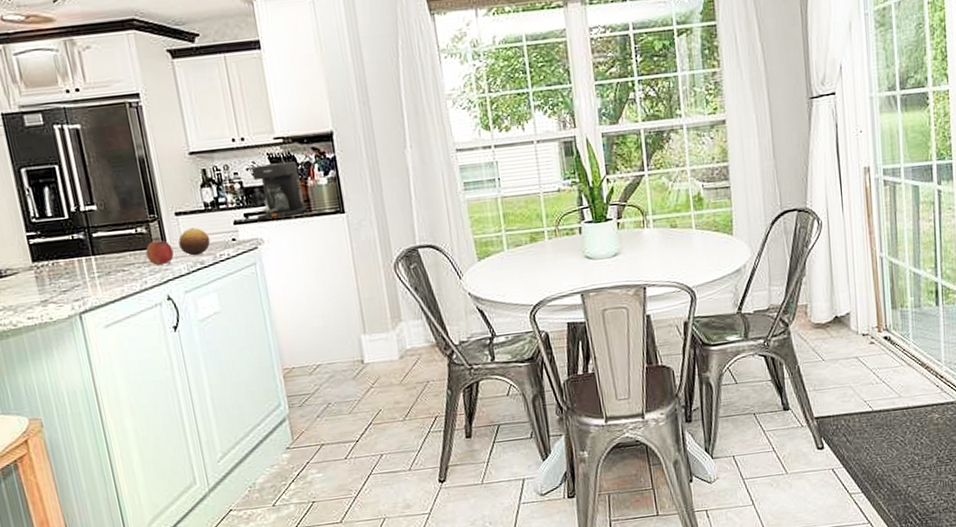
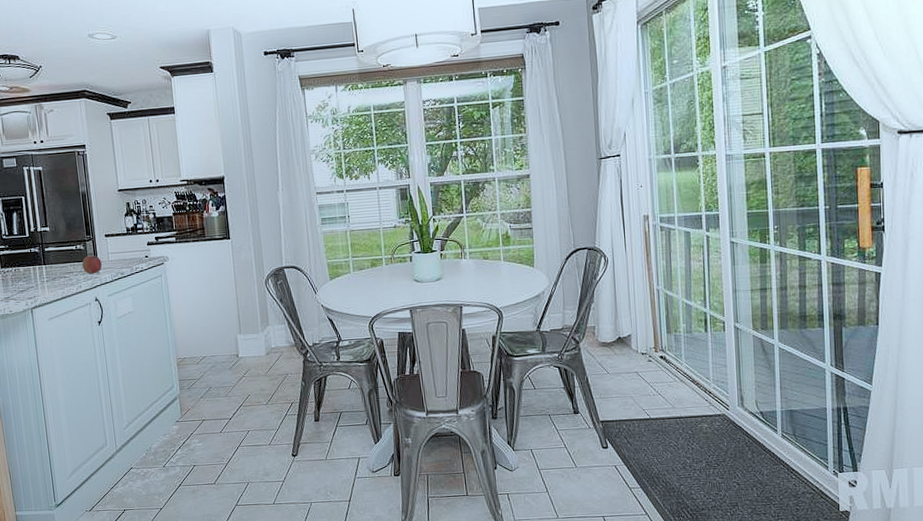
fruit: present [178,228,211,256] -> none [106,247,130,268]
coffee maker: present [251,161,307,222] -> none [162,198,202,244]

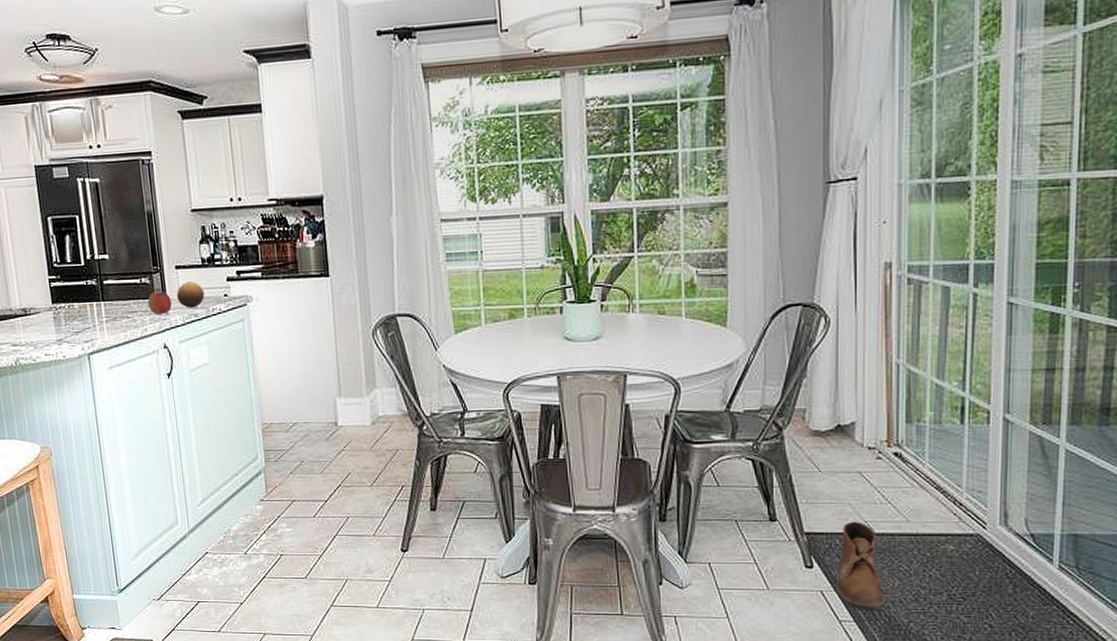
fruit: none [106,247,130,268] -> present [177,282,205,308]
boot: none [625,410,662,478] -> present [835,521,886,610]

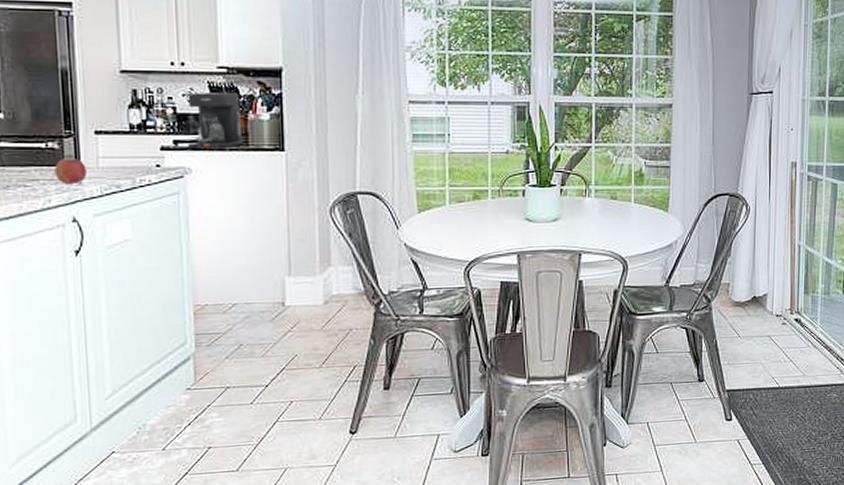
fruit: present [177,282,205,308] -> none [94,149,132,178]
coffee maker: none [245,223,294,280] -> present [187,93,243,150]
boot: present [835,521,886,610] -> none [749,377,786,453]

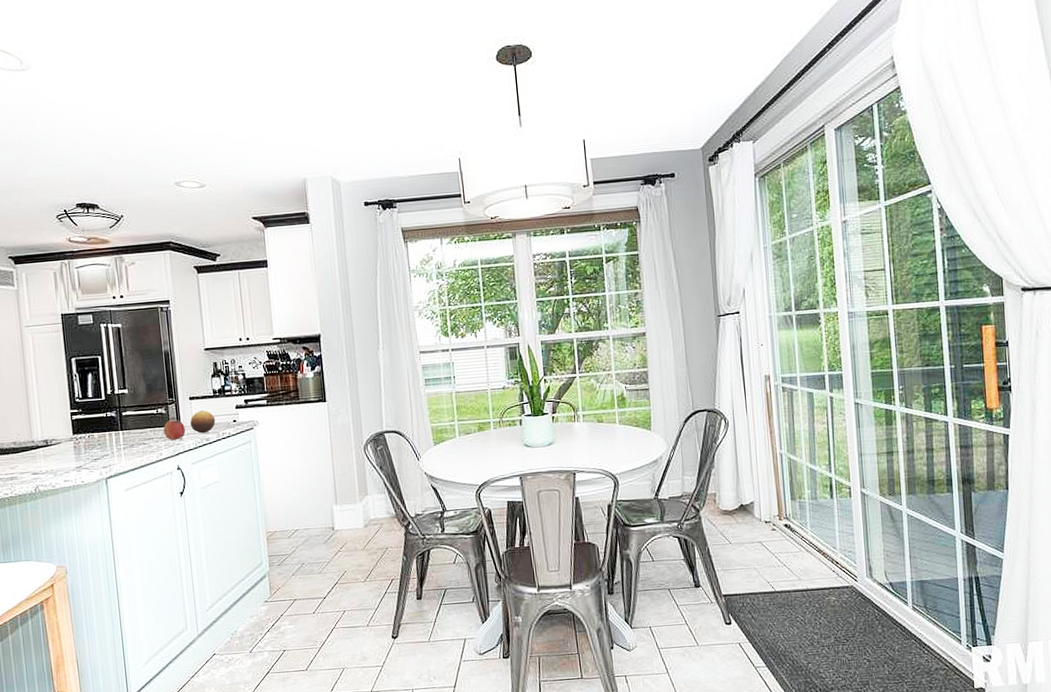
fruit: none [94,149,132,178] -> present [190,410,216,434]
coffee maker: present [187,93,243,150] -> none [253,358,295,407]

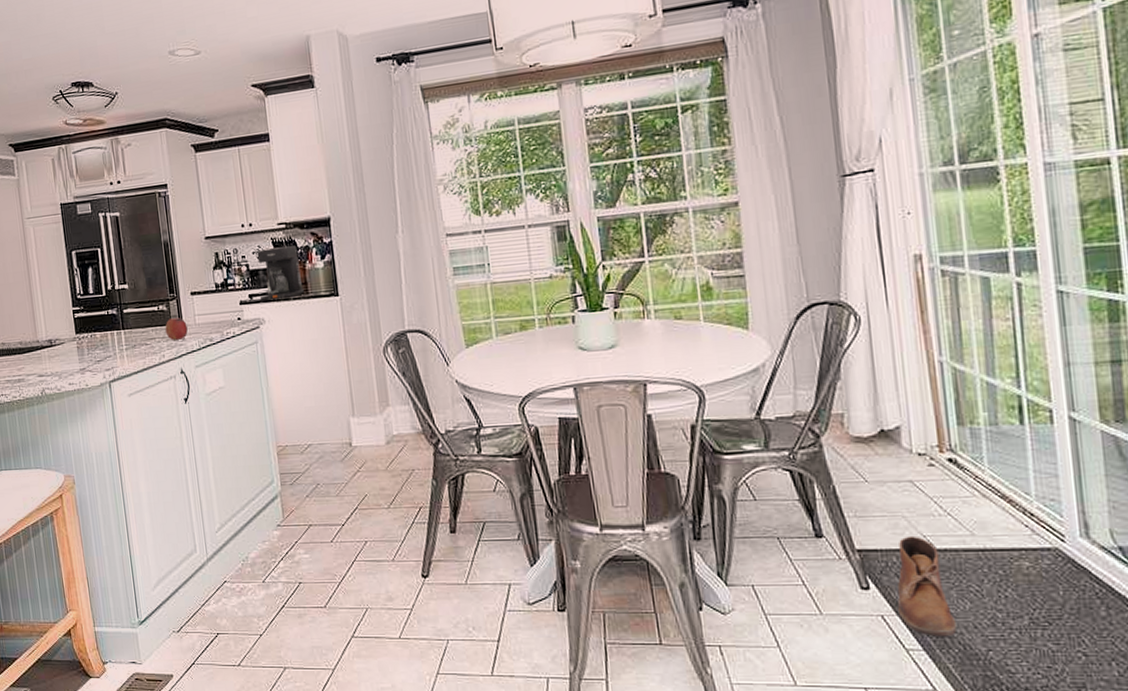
fruit: present [190,410,216,434] -> none [192,307,219,333]
coffee maker: none [253,358,295,407] -> present [257,246,304,302]
boot: none [749,582,789,656] -> present [897,535,958,637]

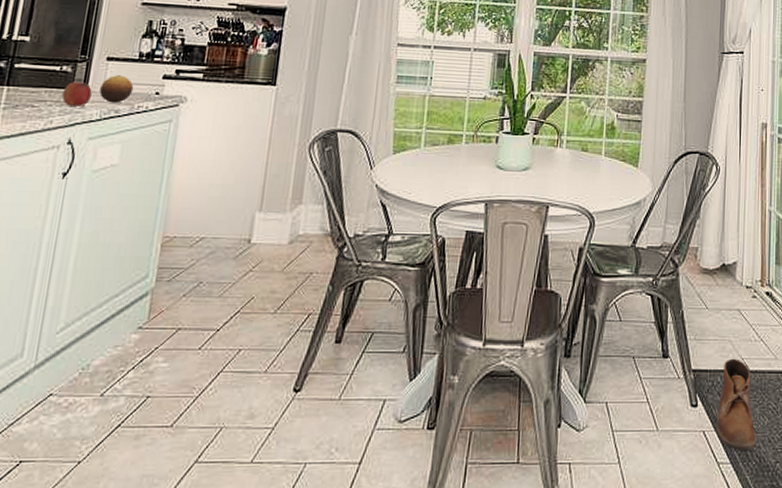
fruit: none [192,307,219,333] -> present [99,75,134,104]
coffee maker: present [257,246,304,302] -> none [187,26,244,81]

